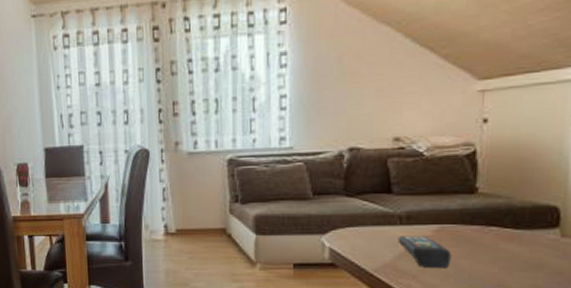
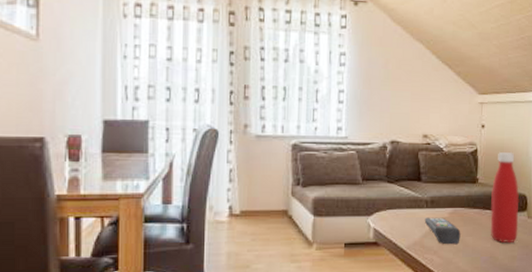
bottle: none [497,150,547,269] -> present [490,151,520,244]

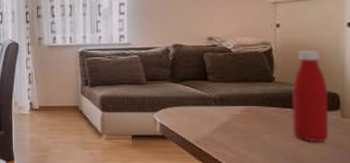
remote control: present [424,217,461,245] -> none [213,114,256,141]

